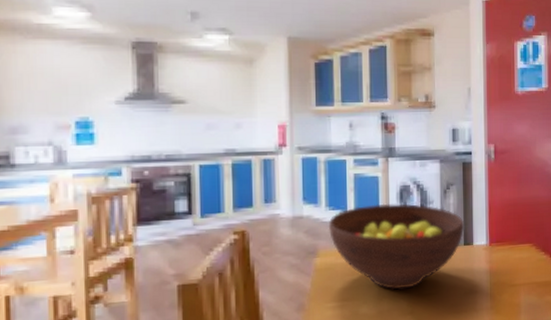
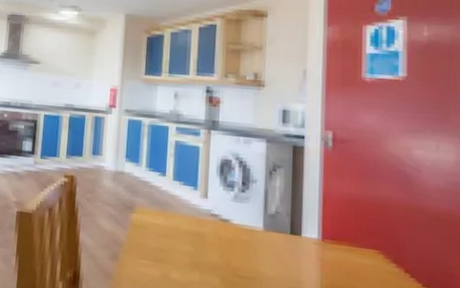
fruit bowl: present [328,203,464,290] -> none [146,172,291,266]

